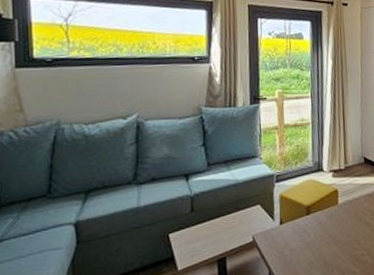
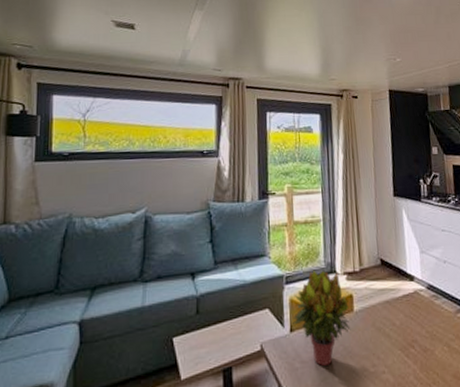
potted plant: none [282,168,335,252] -> present [293,270,351,366]

